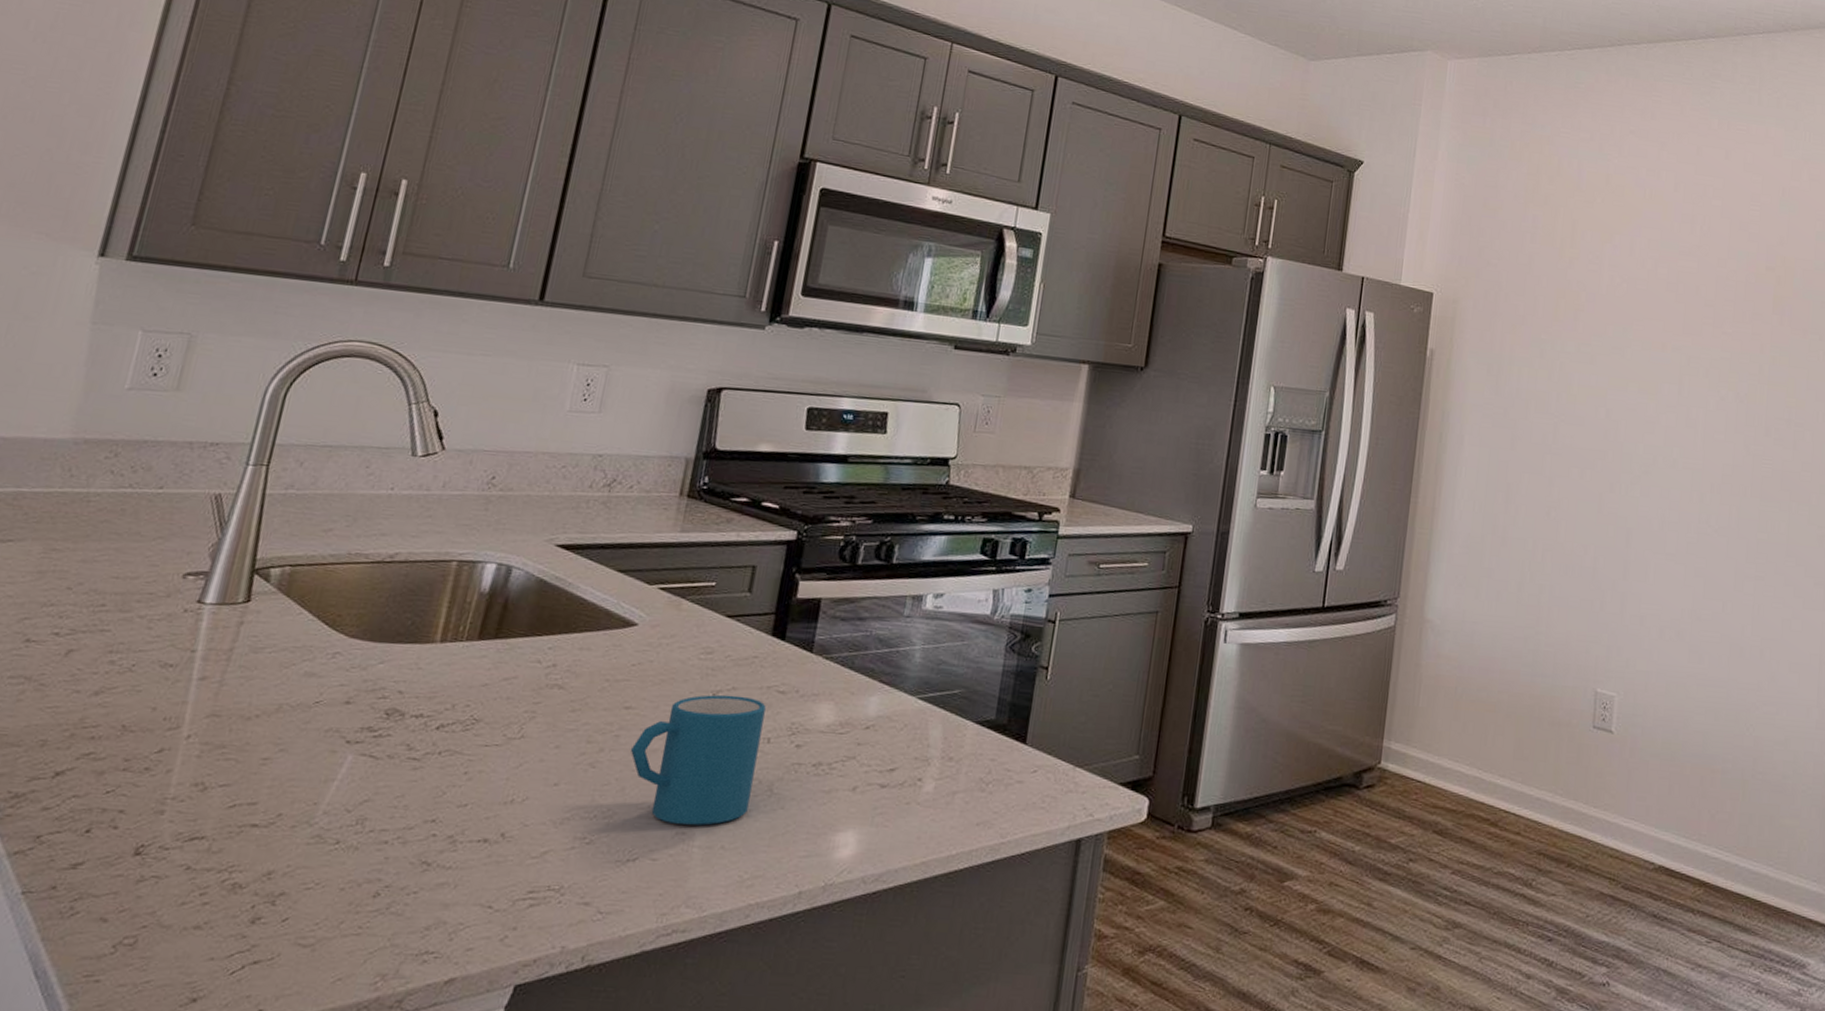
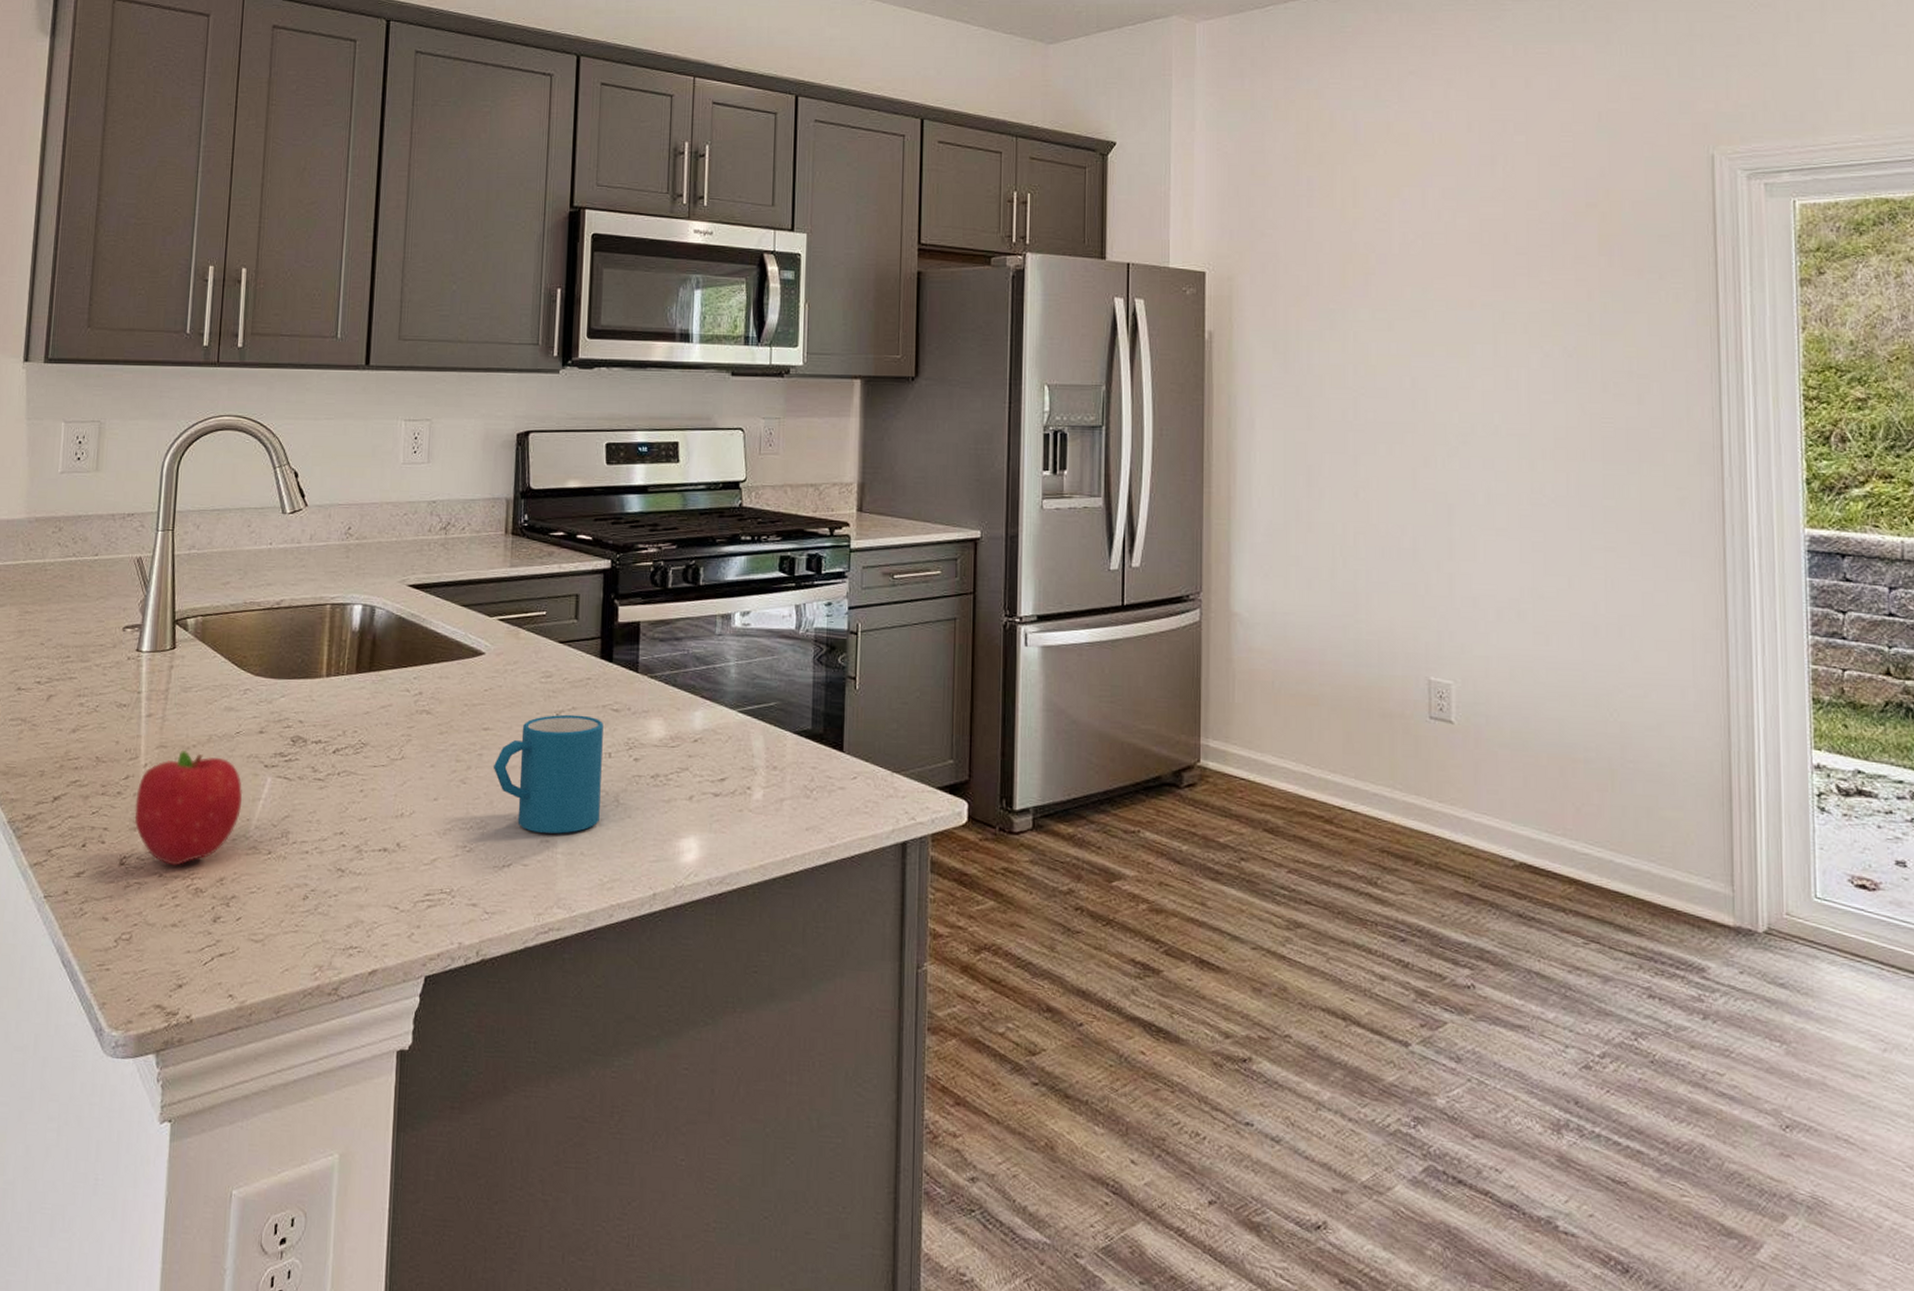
fruit: none [162,720,314,857] -> present [134,749,243,866]

